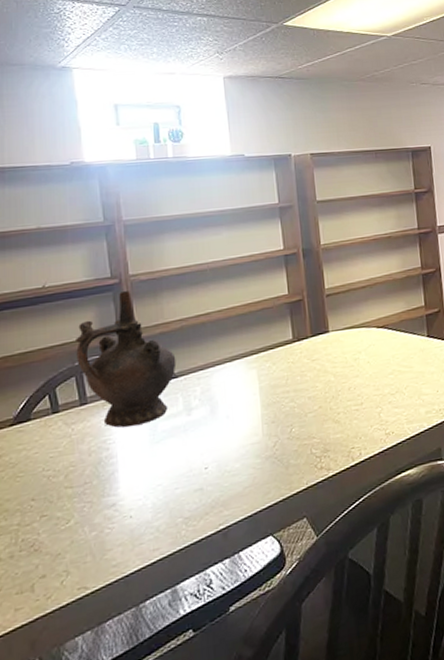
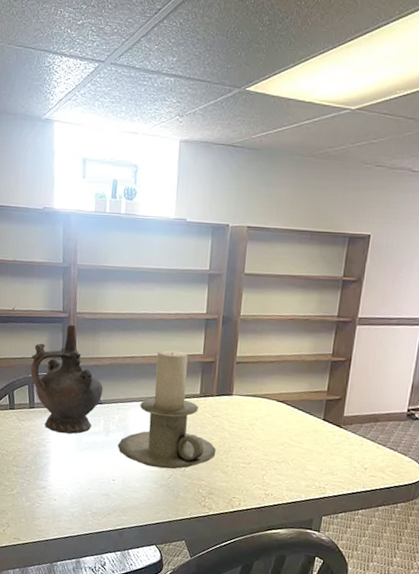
candle holder: none [204,295,323,439] -> present [117,350,216,469]

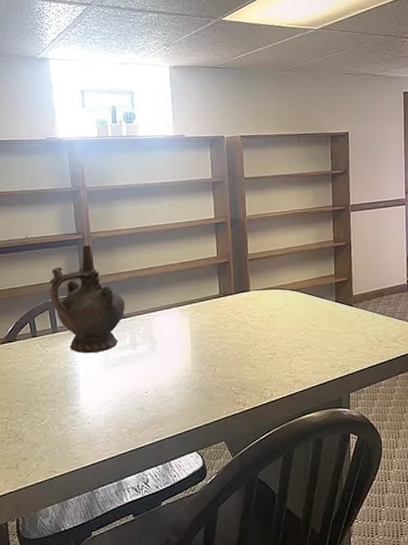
candle holder: present [117,350,216,469] -> none [146,256,243,373]

